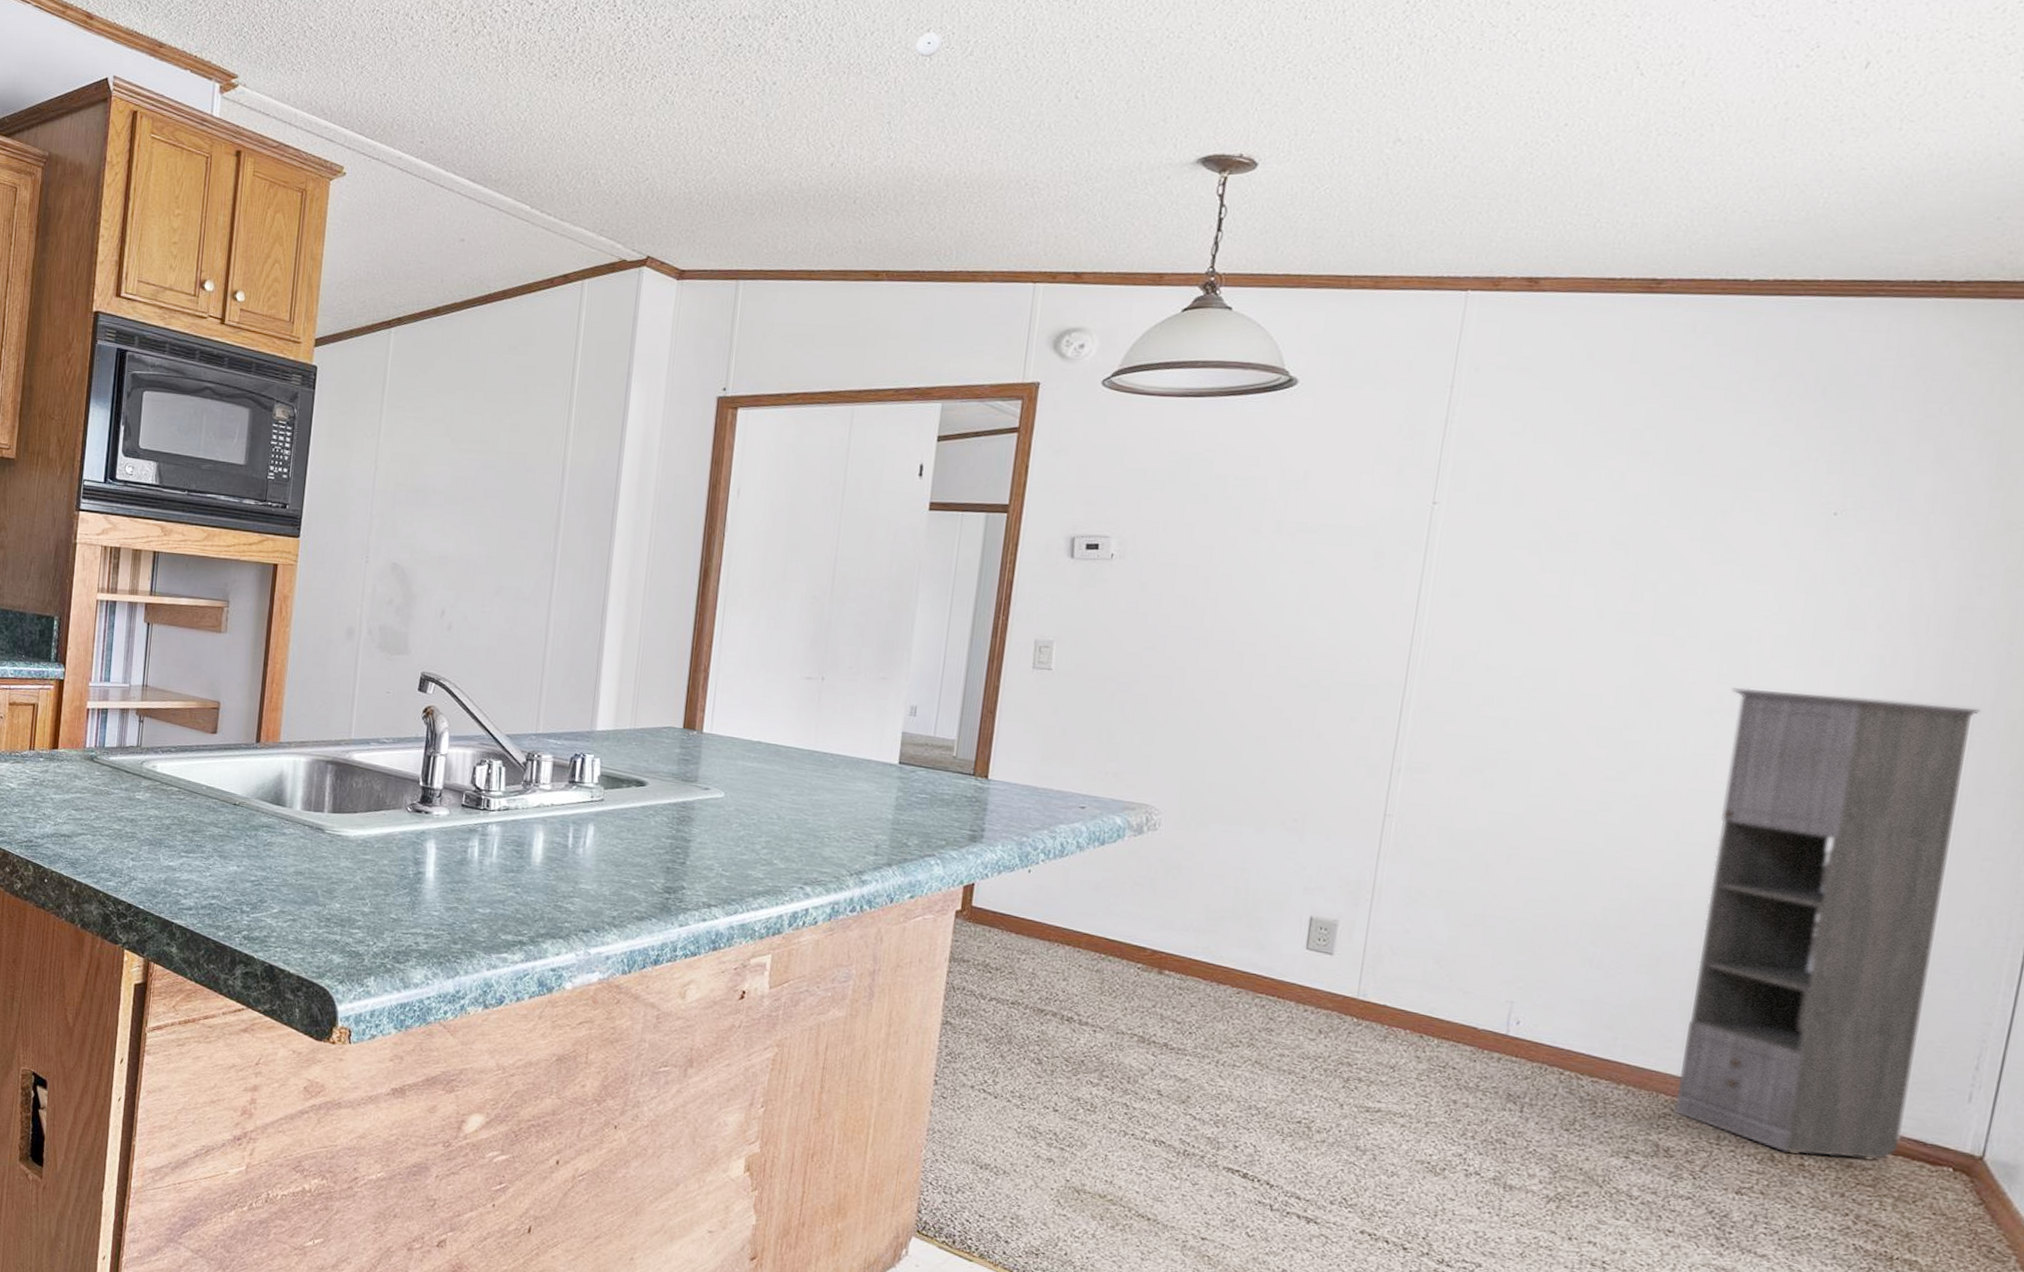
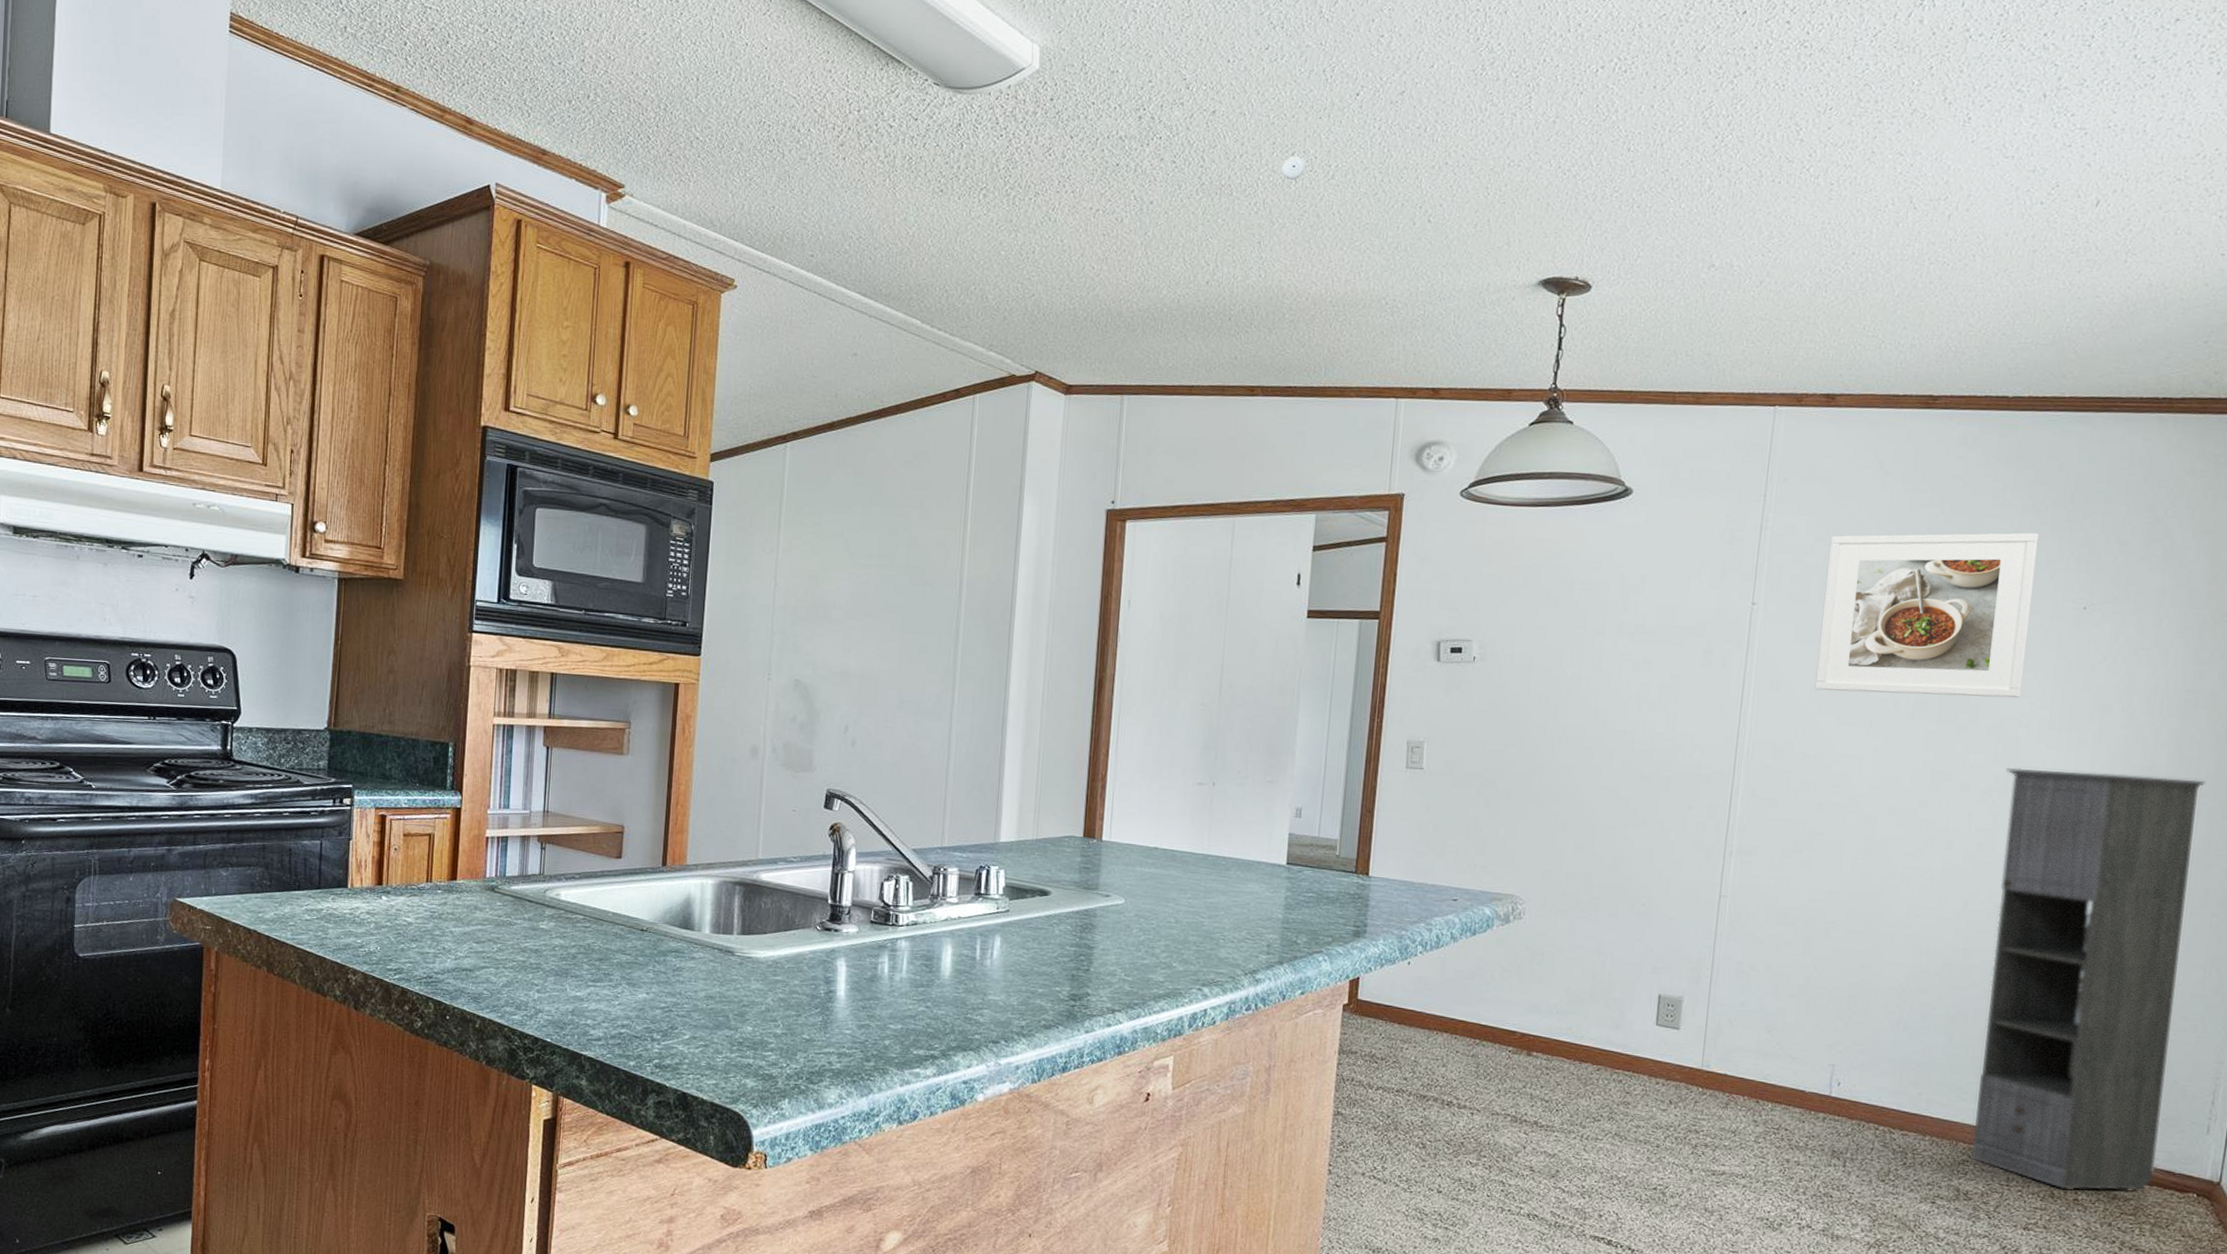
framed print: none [1504,429,1782,611] -> present [1815,532,2039,698]

